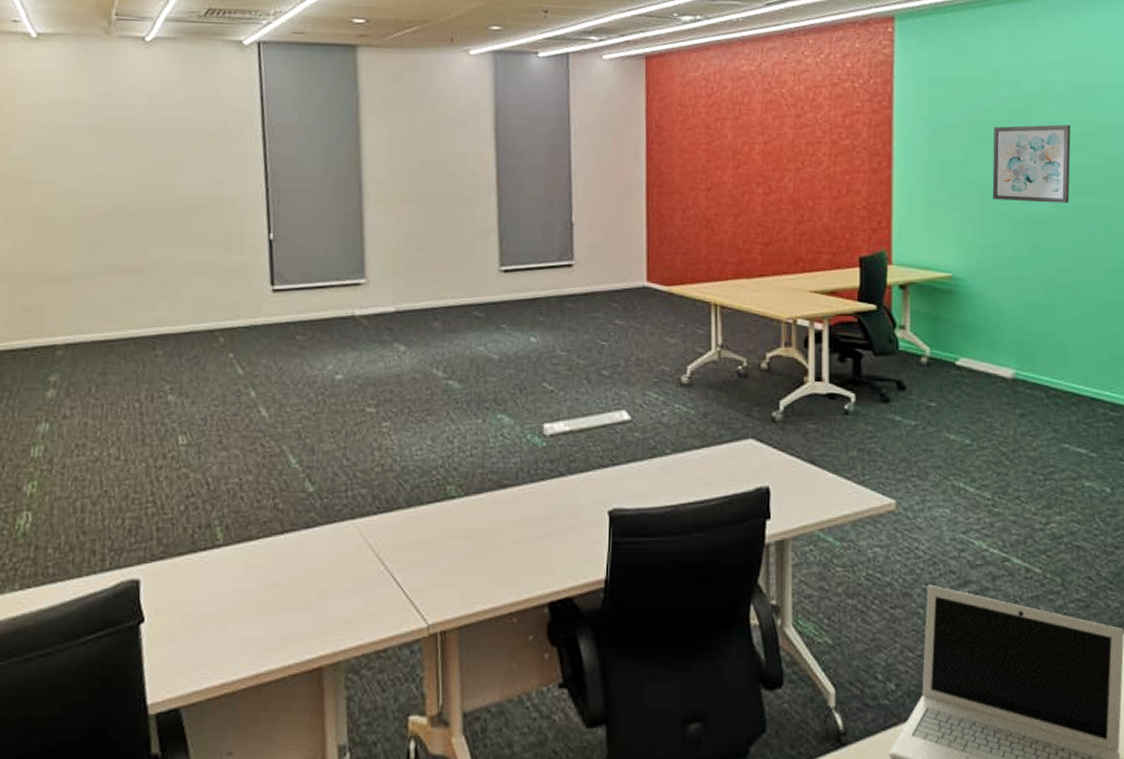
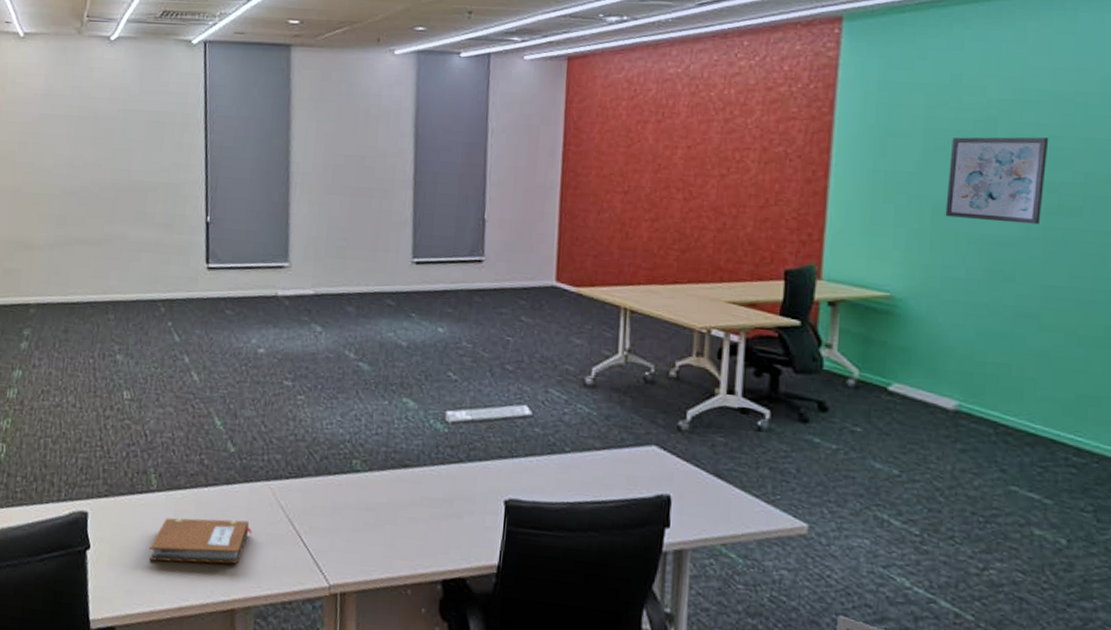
notebook: none [218,567,339,625] -> present [149,518,253,564]

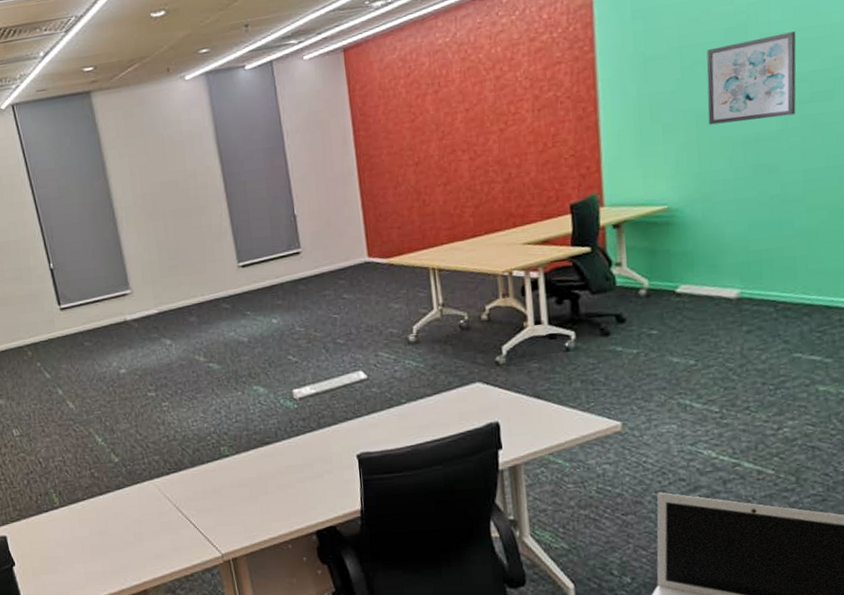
notebook: present [149,518,253,564] -> none [65,516,148,564]

